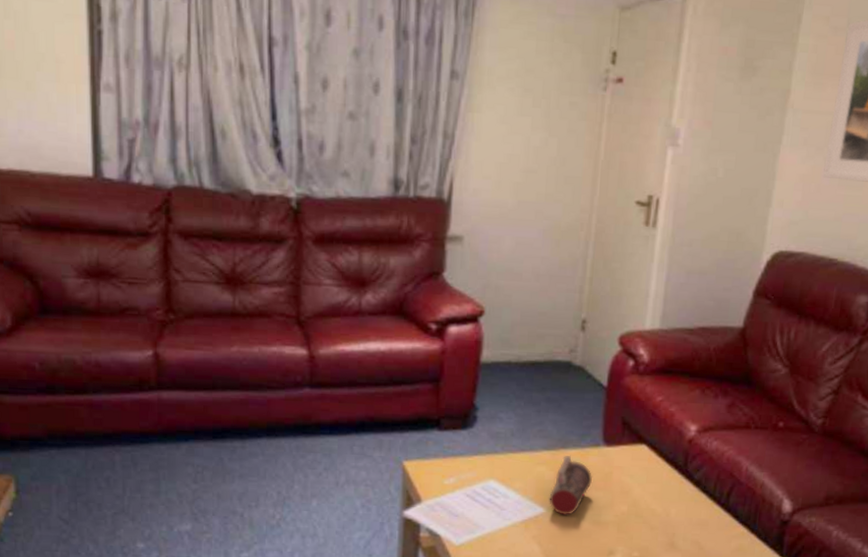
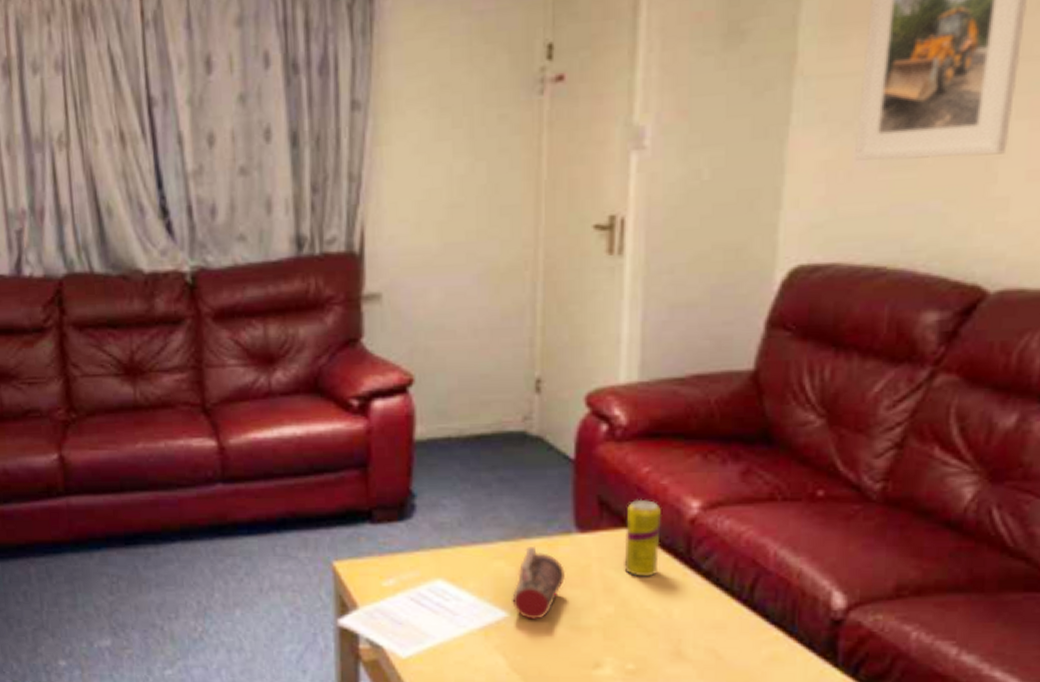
beverage can: none [637,421,669,484] -> present [624,499,662,577]

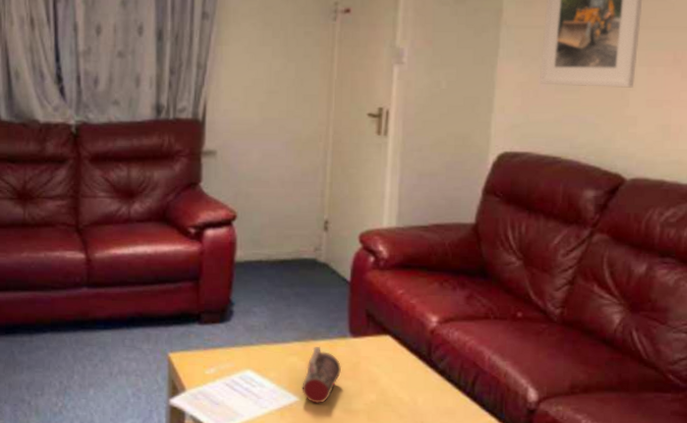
beverage can: present [624,499,662,577] -> none [383,313,411,373]

